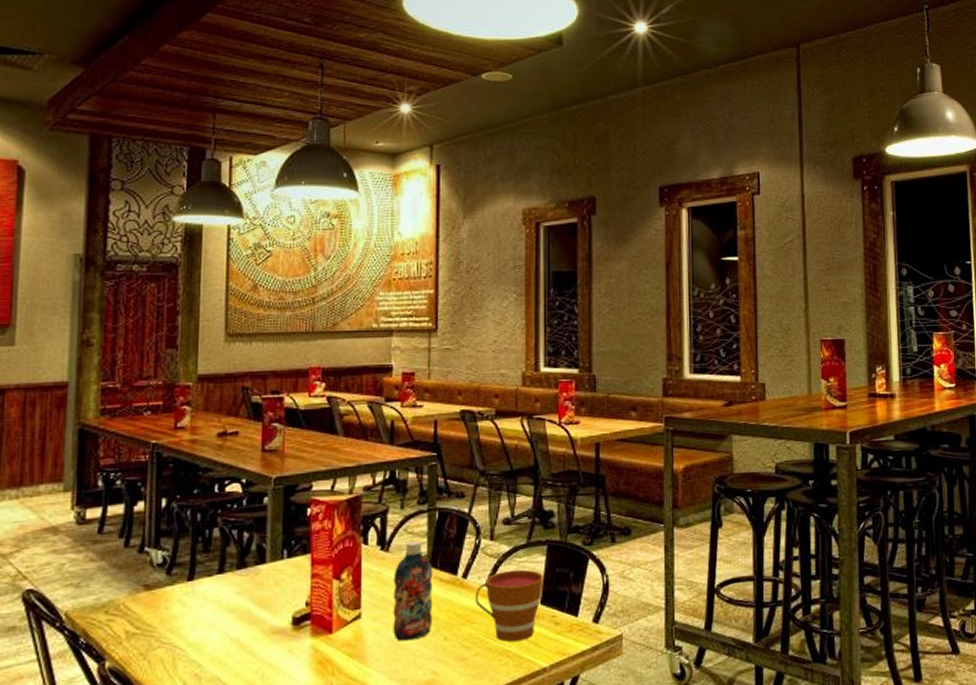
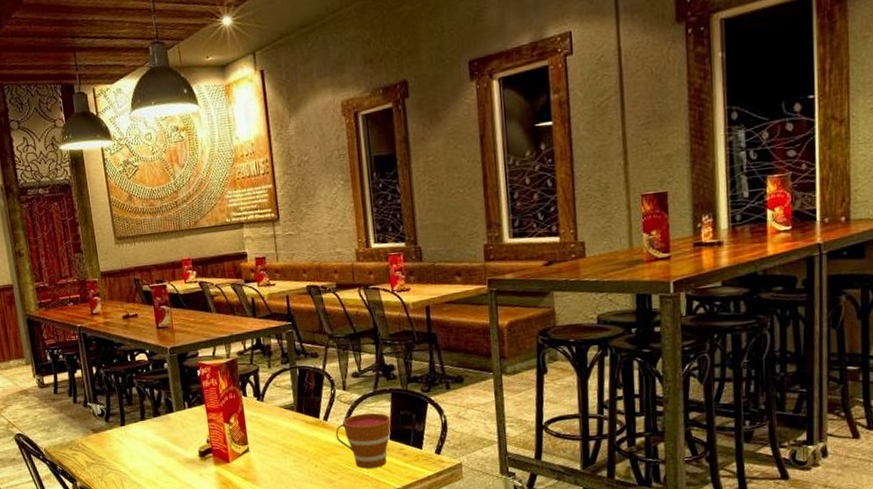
bottle: present [393,540,433,642] -> none [269,392,305,469]

